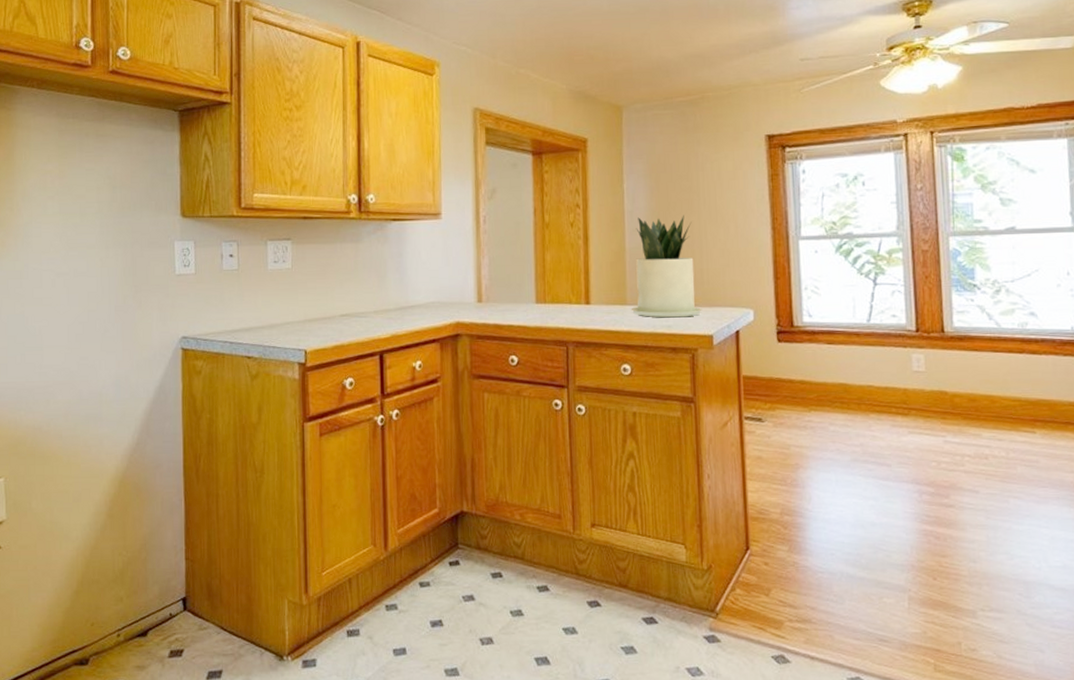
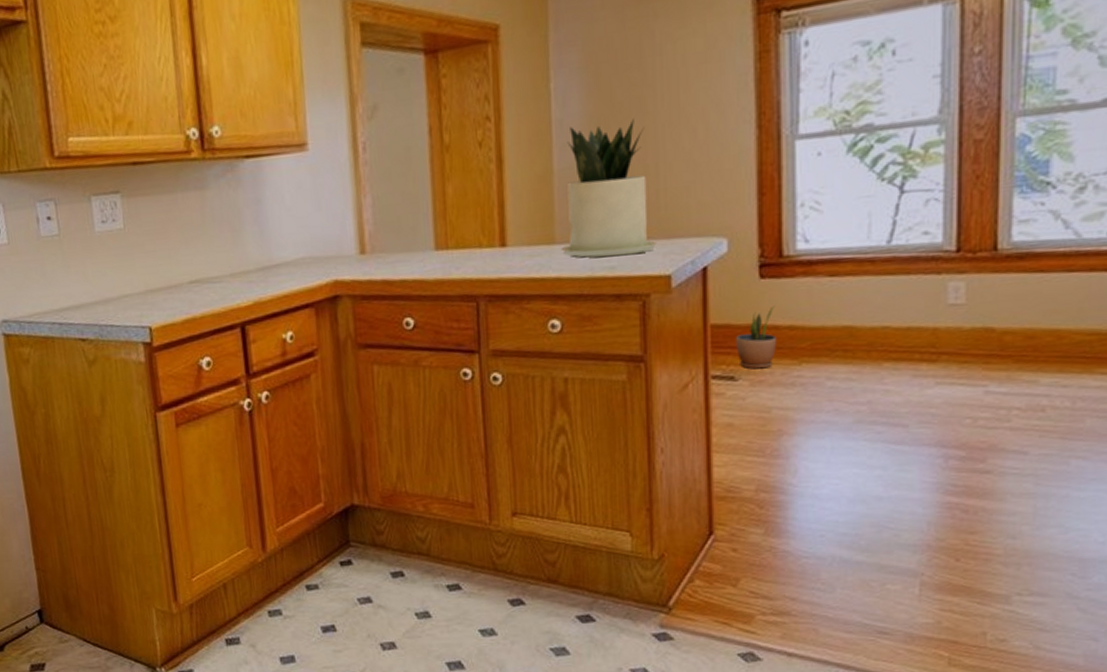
potted plant: none [762,364,792,413] -> present [736,305,777,369]

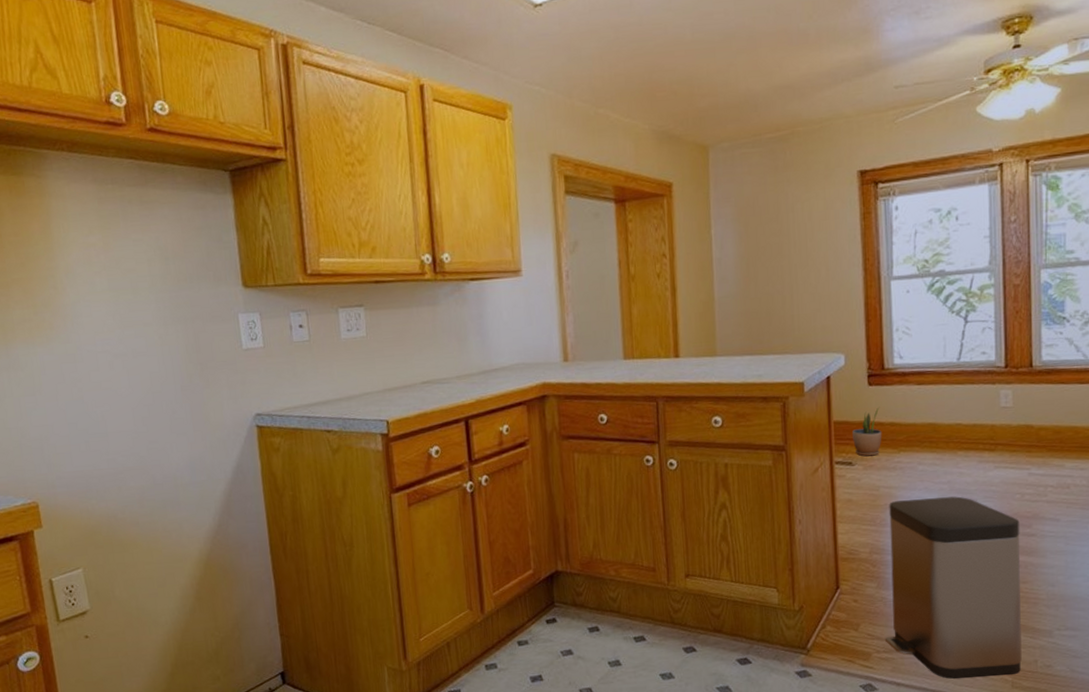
planter: present [561,118,657,258] -> none [721,259,793,368]
pedal bin: none [773,421,969,651] -> present [884,496,1022,679]

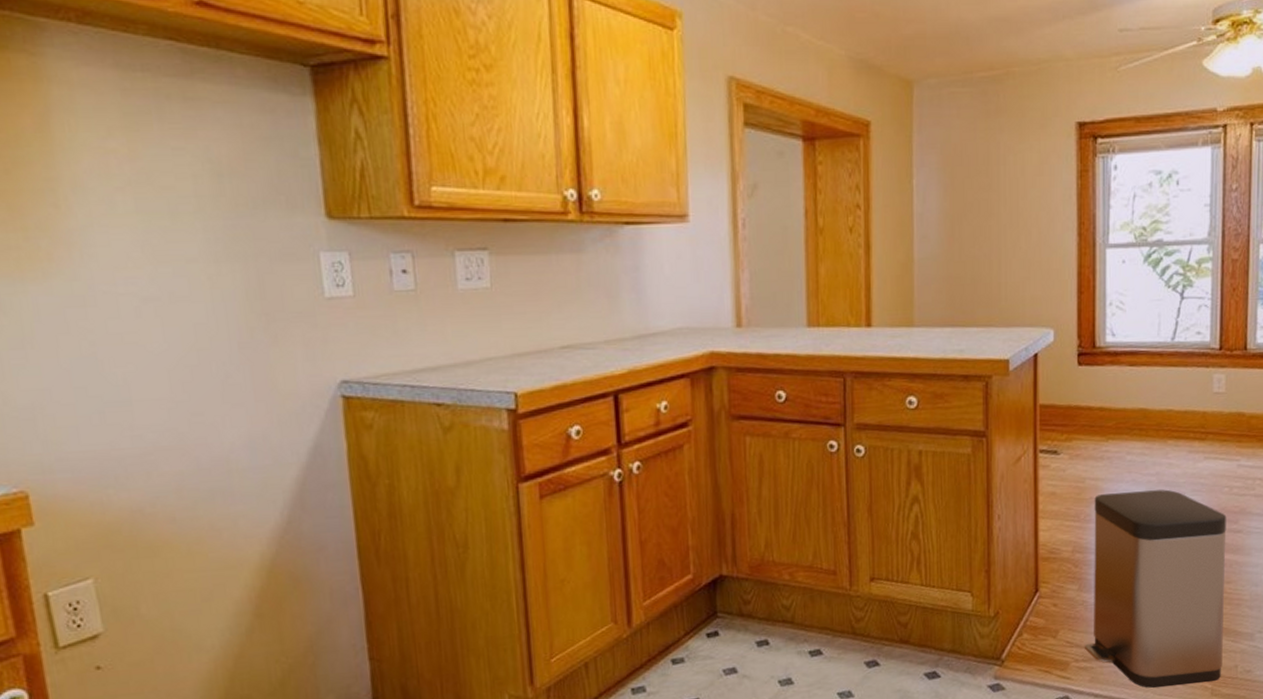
potted plant: present [852,407,882,457] -> none [1059,389,1091,445]

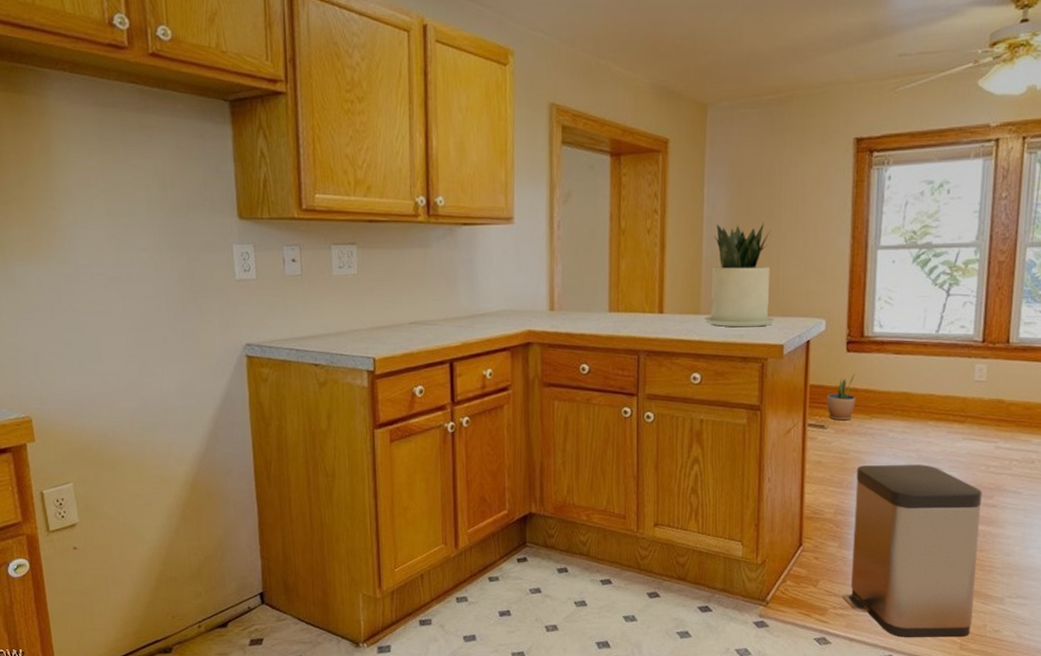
planter: none [918,218,998,341] -> present [704,222,775,328]
potted plant: none [1059,389,1091,445] -> present [827,373,856,421]

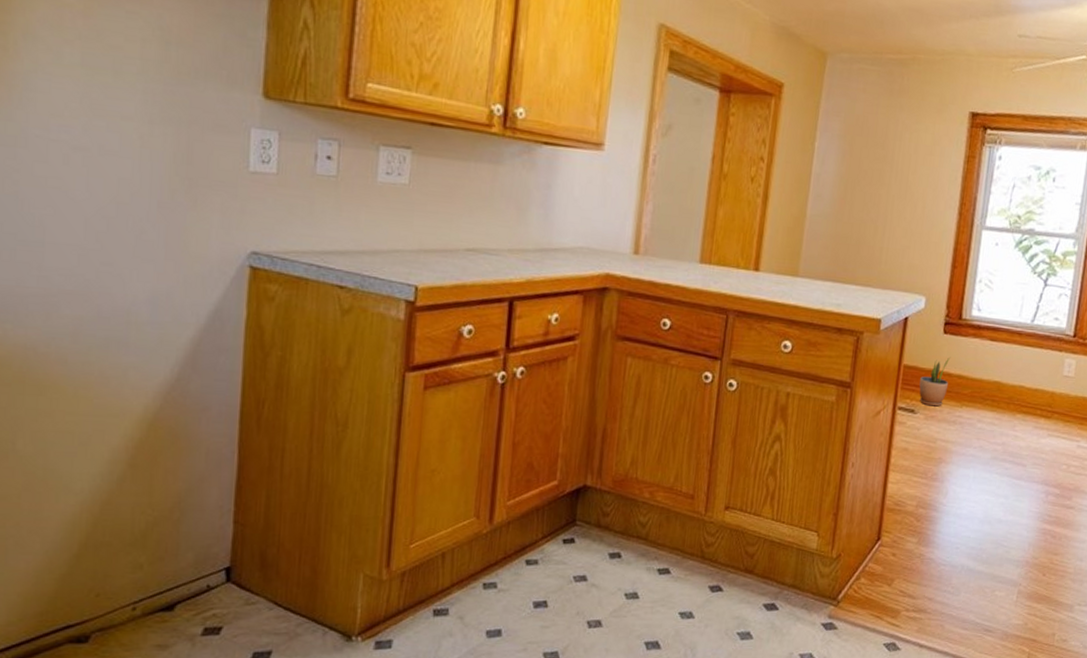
planter: present [704,222,775,328] -> none [801,182,880,298]
pedal bin: present [841,464,982,637] -> none [915,456,1062,645]

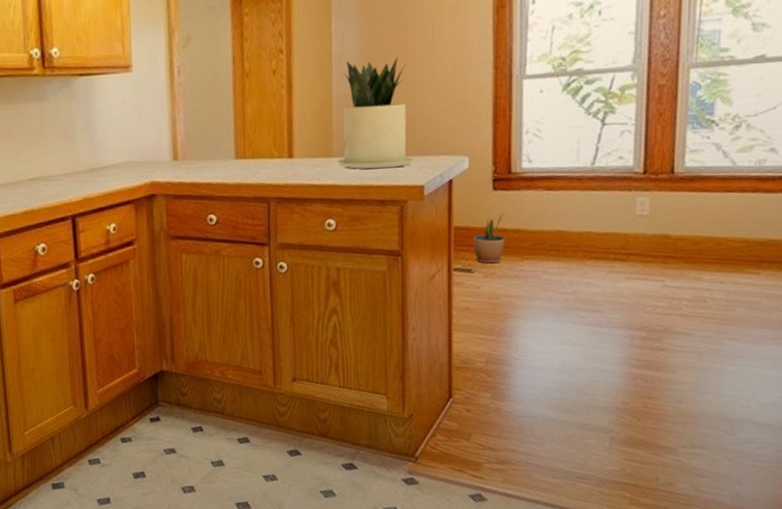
planter: none [801,182,880,298] -> present [337,56,414,170]

